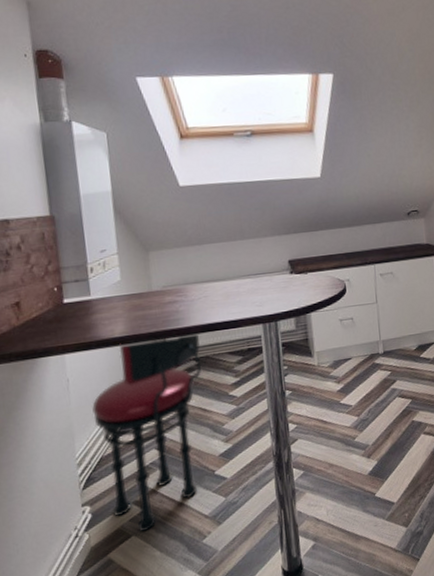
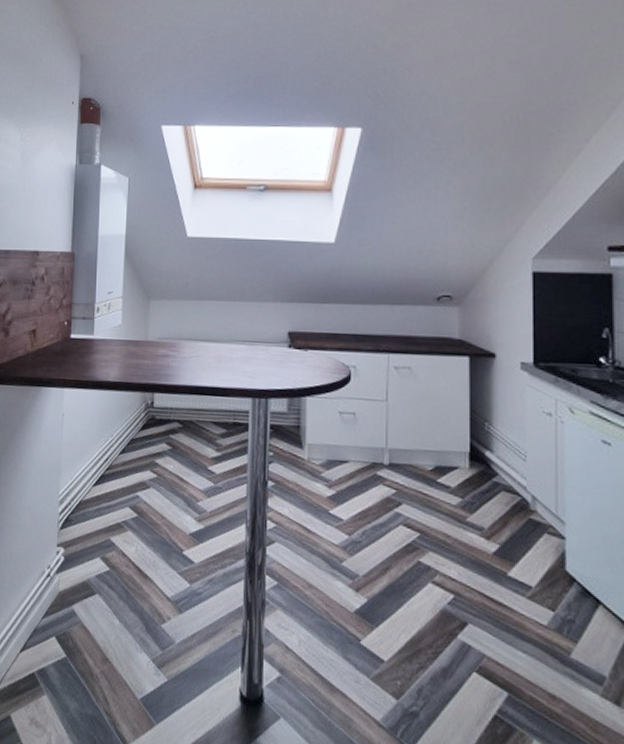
stool: present [92,332,202,532] -> none [79,388,187,593]

